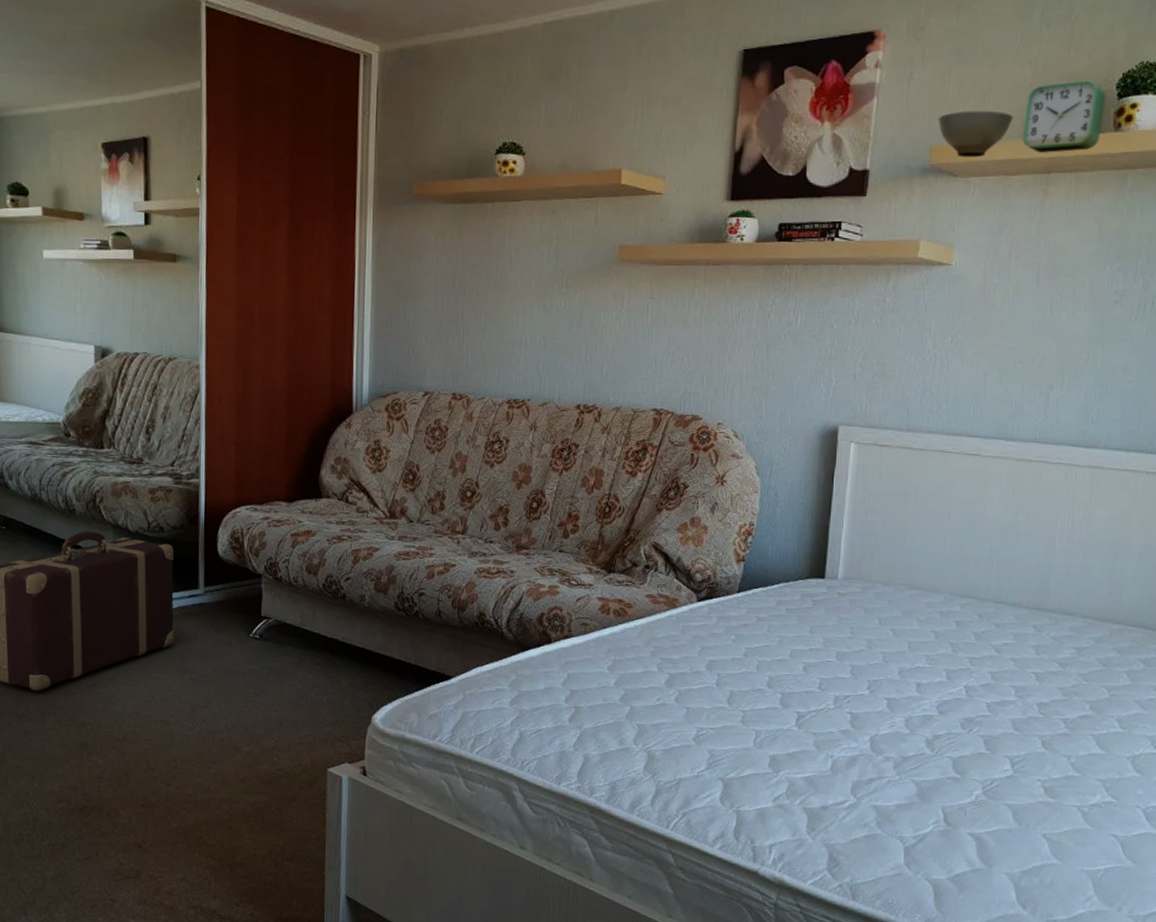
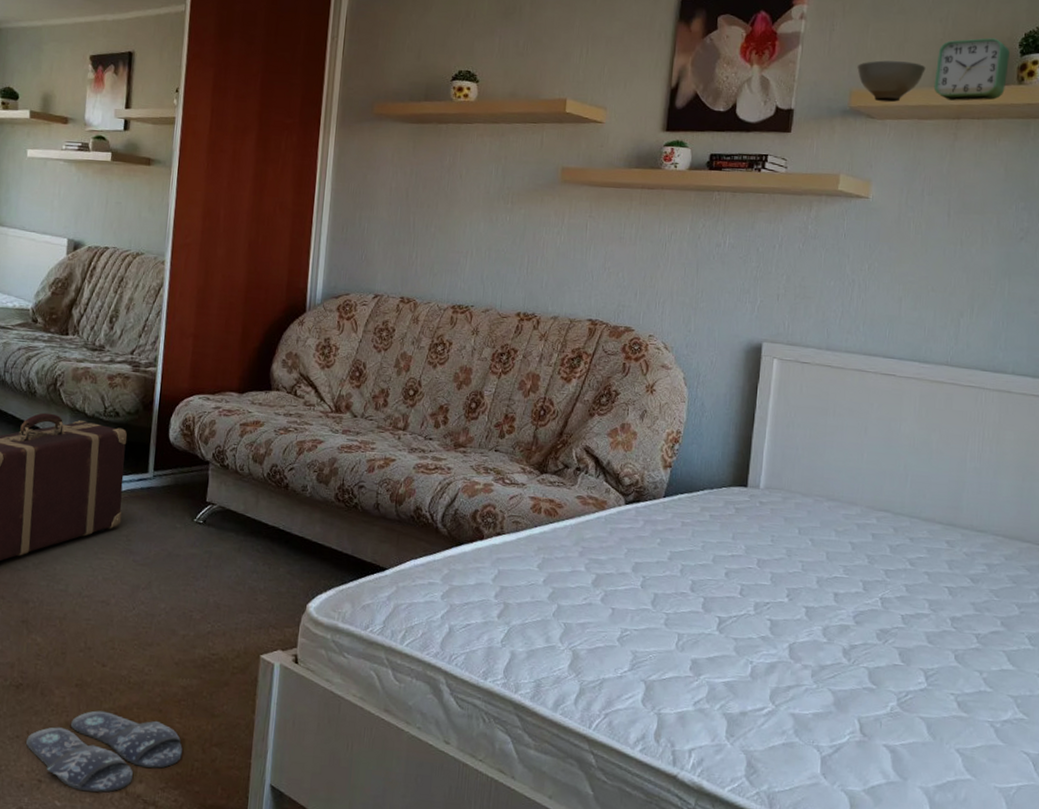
slippers: none [96,830,254,910] -> present [26,710,183,793]

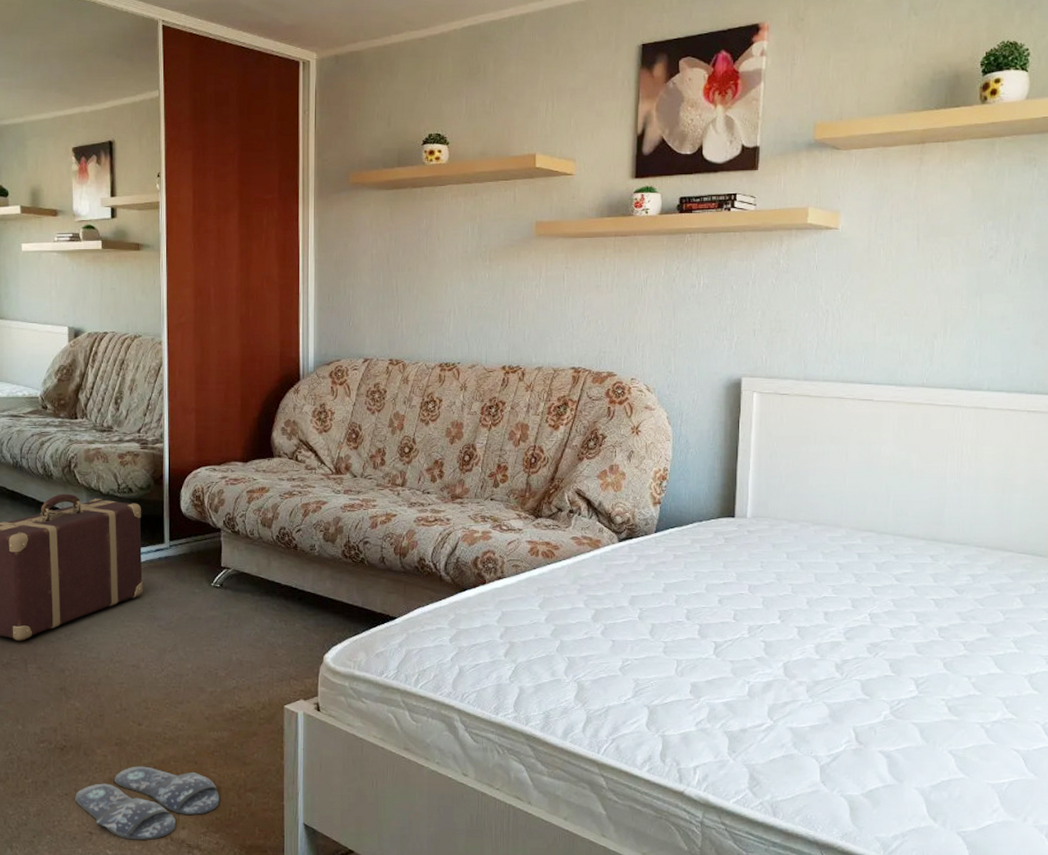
bowl: present [857,60,926,103] -> none [820,90,888,133]
alarm clock: present [933,38,1010,101] -> none [897,59,971,126]

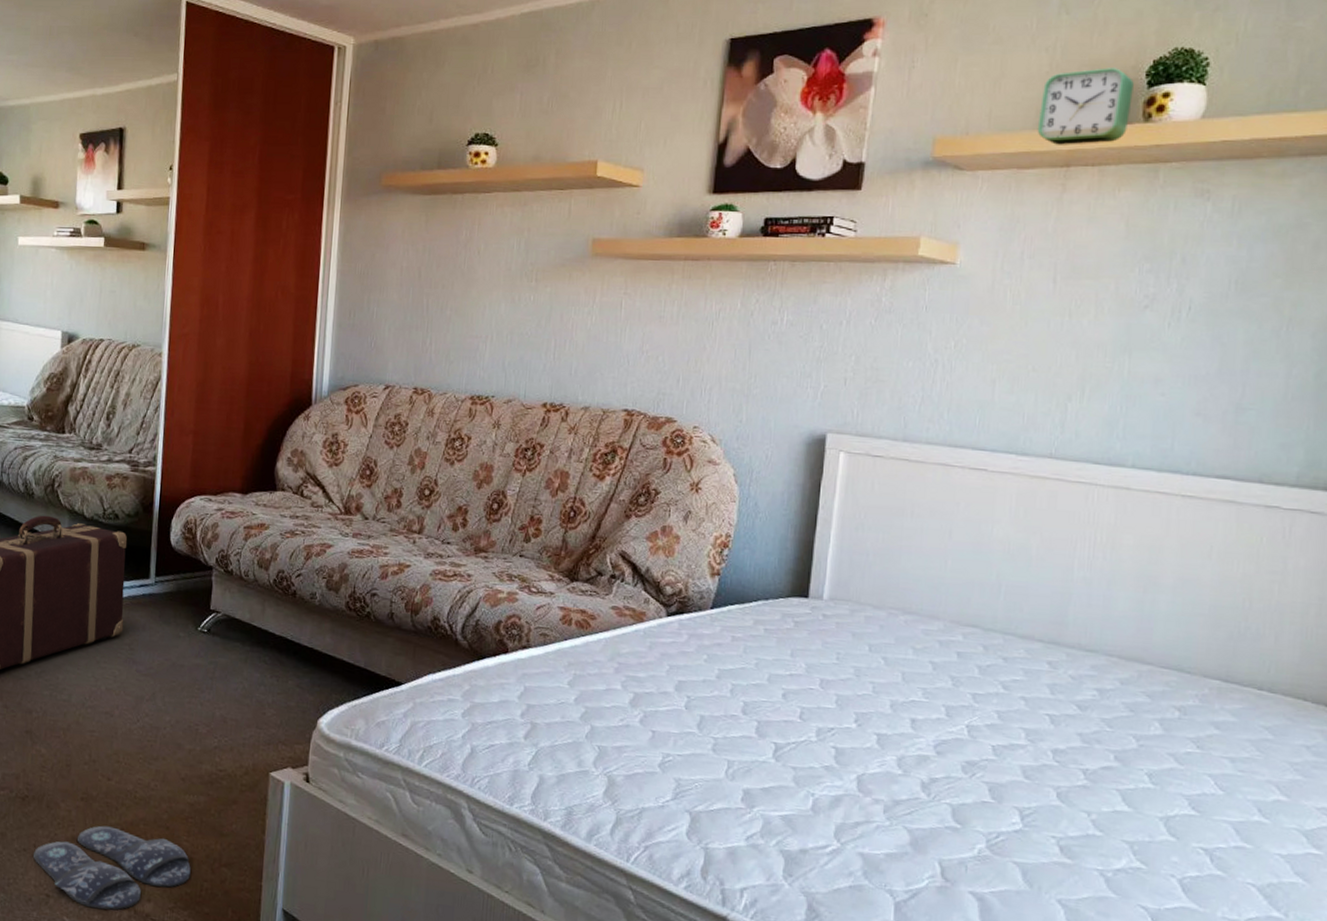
alarm clock: none [897,59,971,126] -> present [1037,68,1134,145]

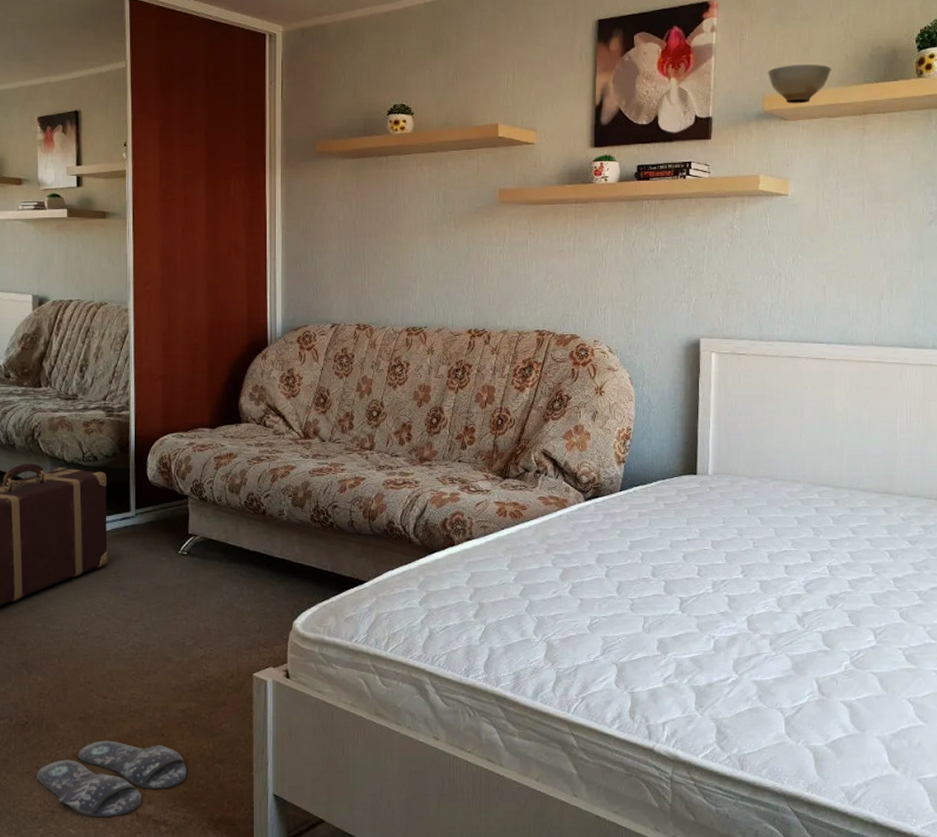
bowl: none [942,101,1027,150] -> present [768,64,831,104]
alarm clock: present [1037,68,1134,145] -> none [840,36,908,98]

